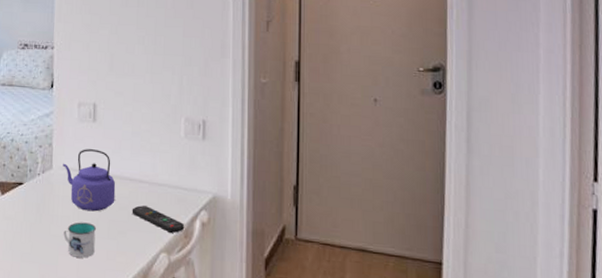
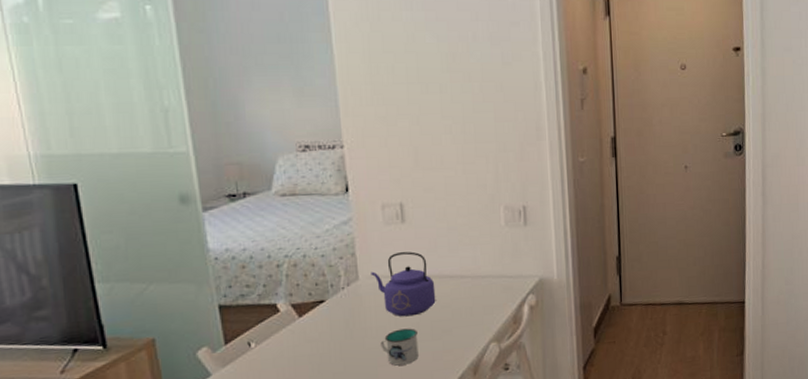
remote control: present [131,205,185,233] -> none [455,300,513,322]

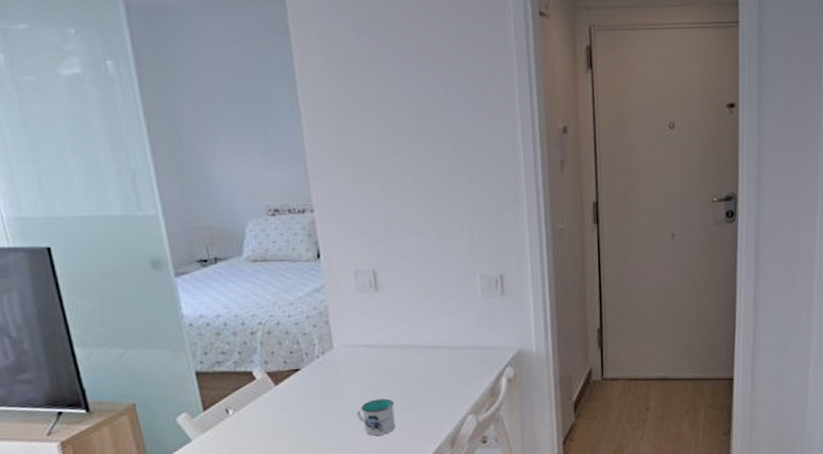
kettle: present [371,251,436,317] -> none [345,321,412,387]

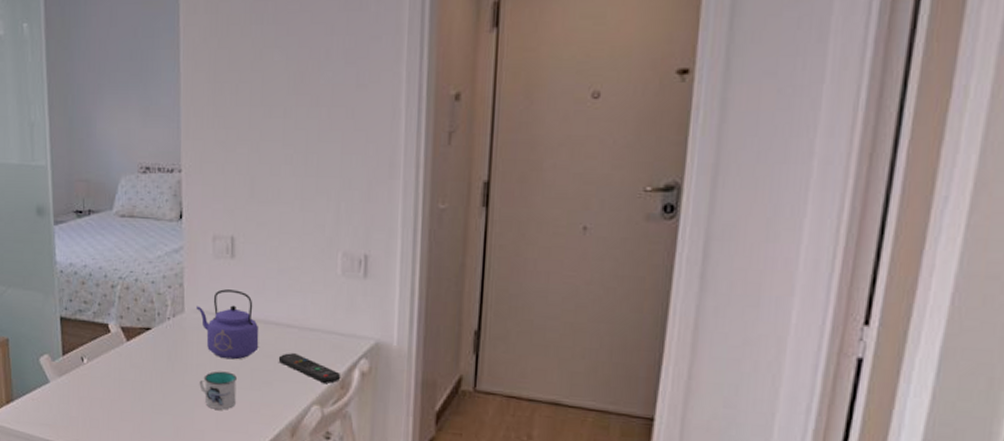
kettle: none [345,321,412,387] -> present [196,289,259,360]
remote control: none [431,371,491,394] -> present [278,353,341,384]

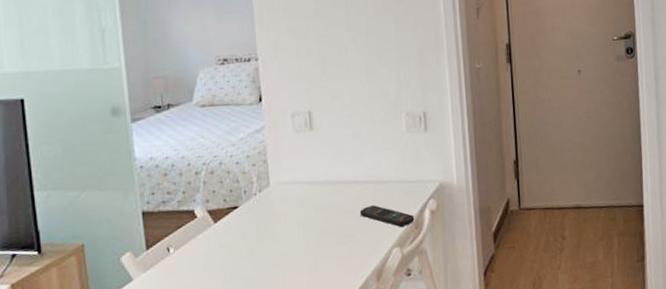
kettle: present [196,289,259,360] -> none [281,158,342,223]
mug: present [199,371,237,410] -> none [289,233,325,271]

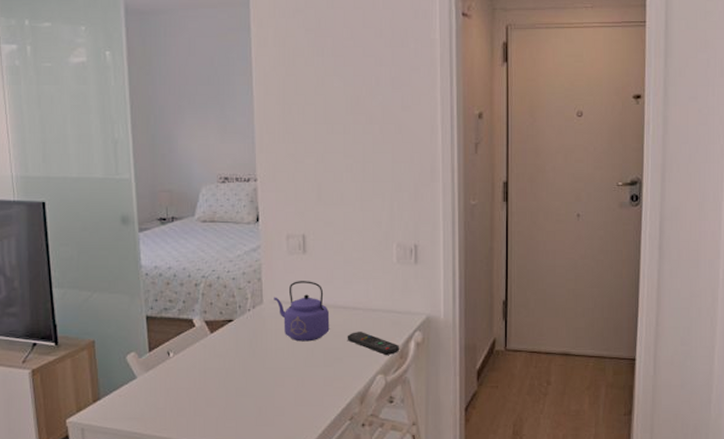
kettle: none [281,158,342,223] -> present [274,281,330,342]

